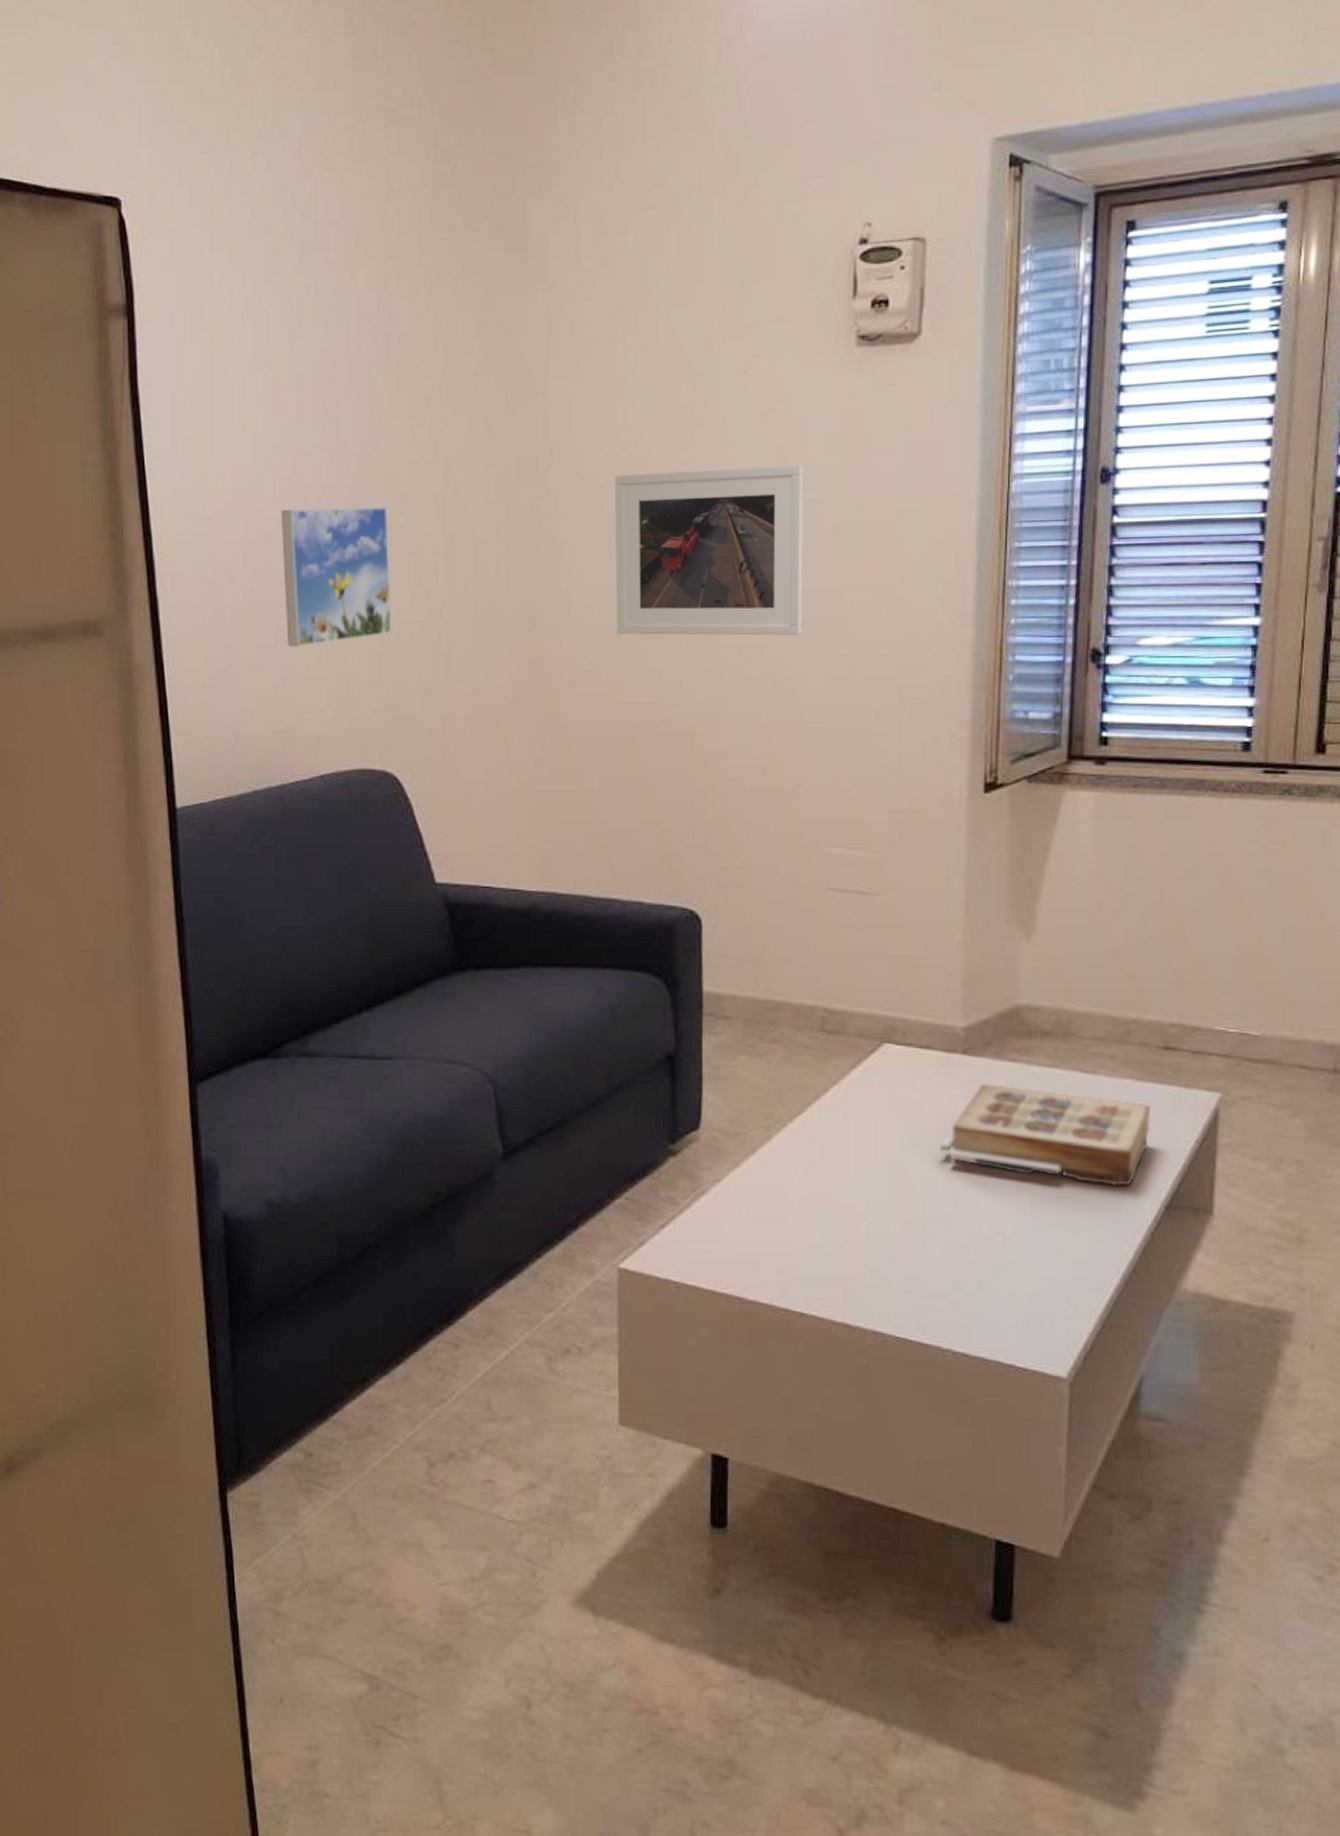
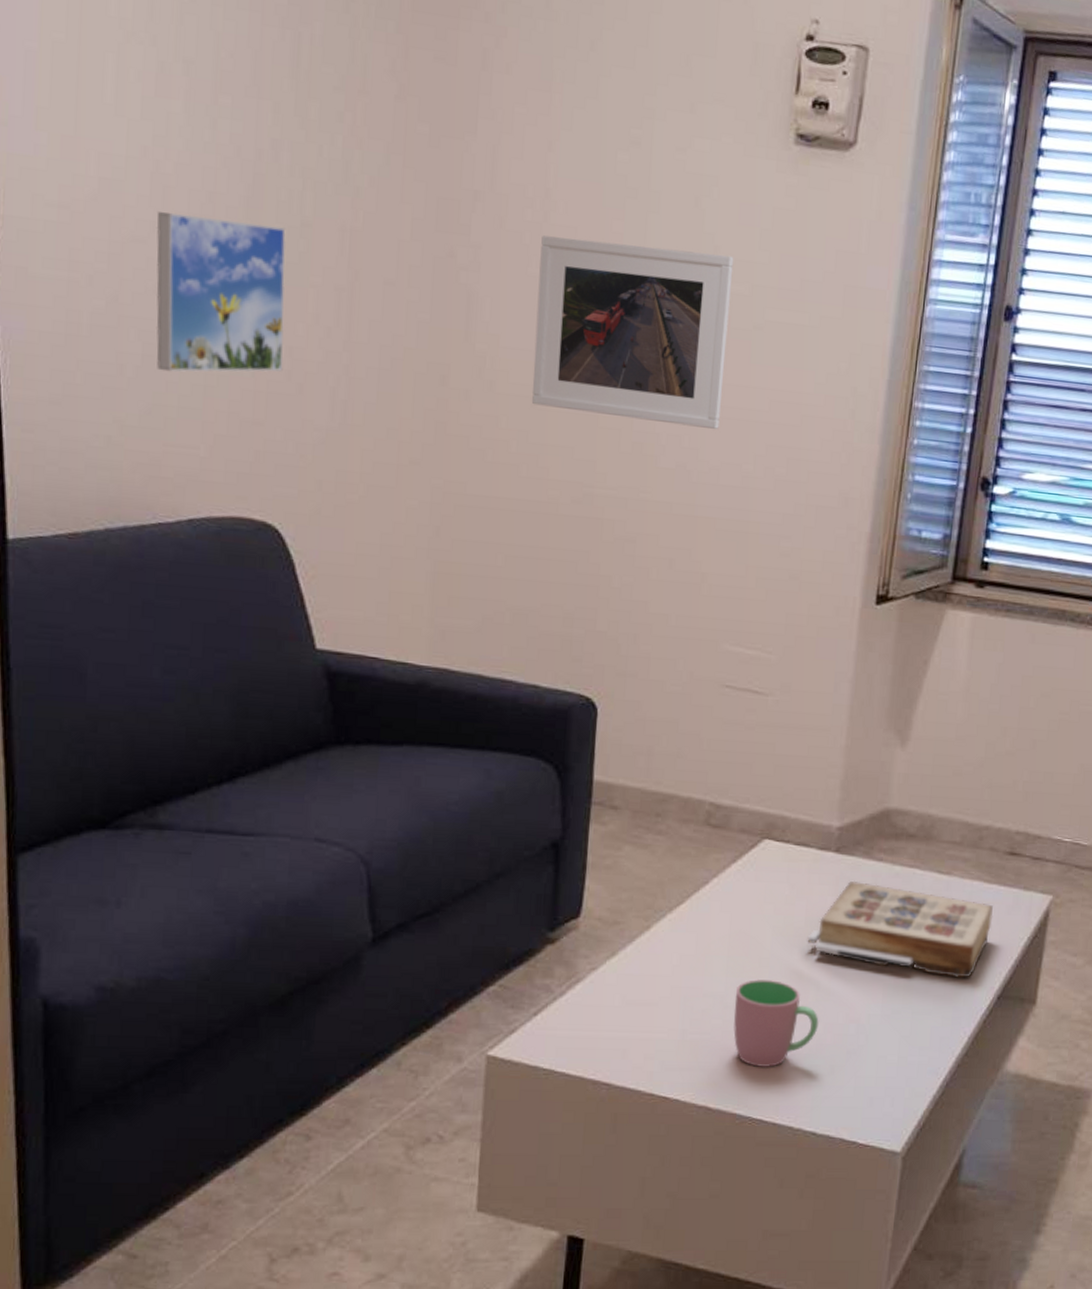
cup: none [866,1190,960,1284] -> present [733,979,819,1068]

